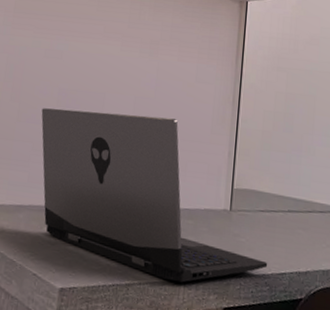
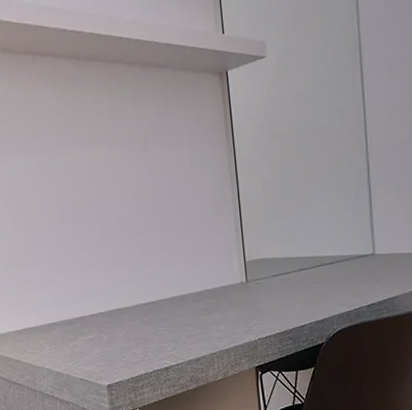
laptop: present [41,108,268,283] -> none [48,209,289,356]

